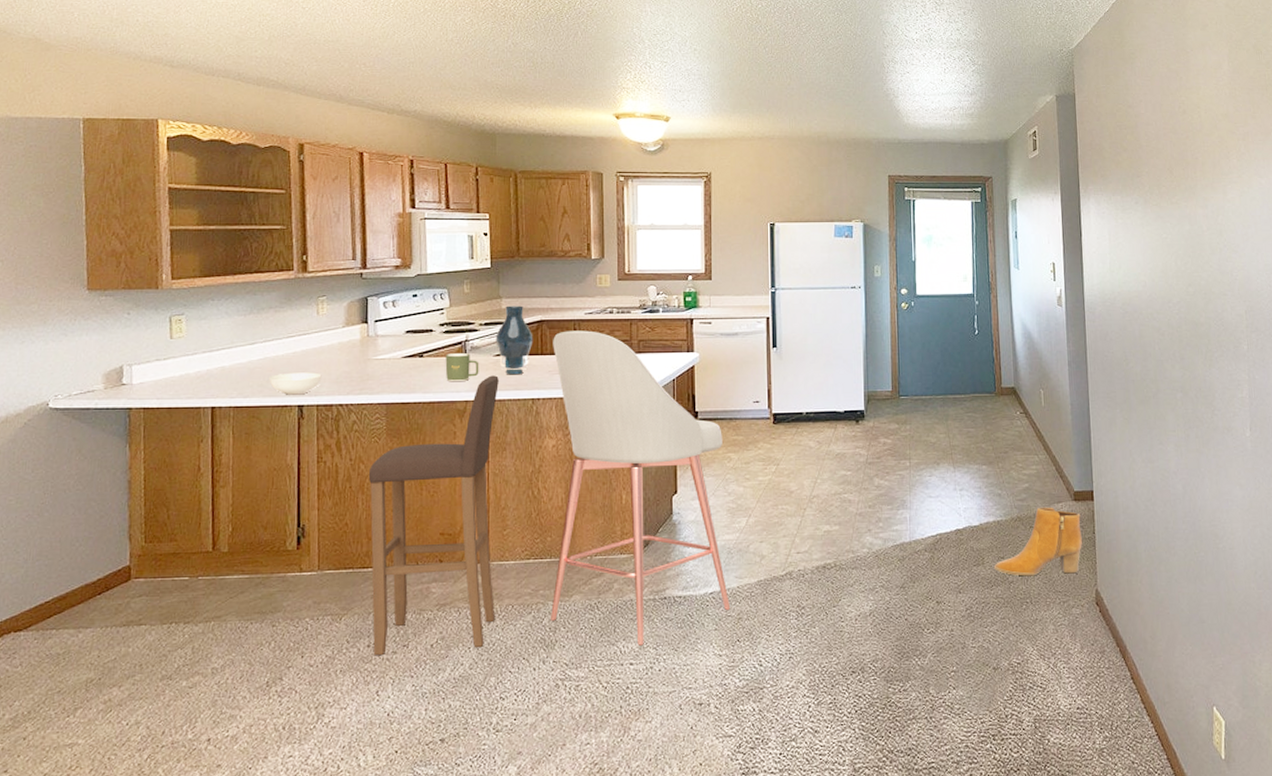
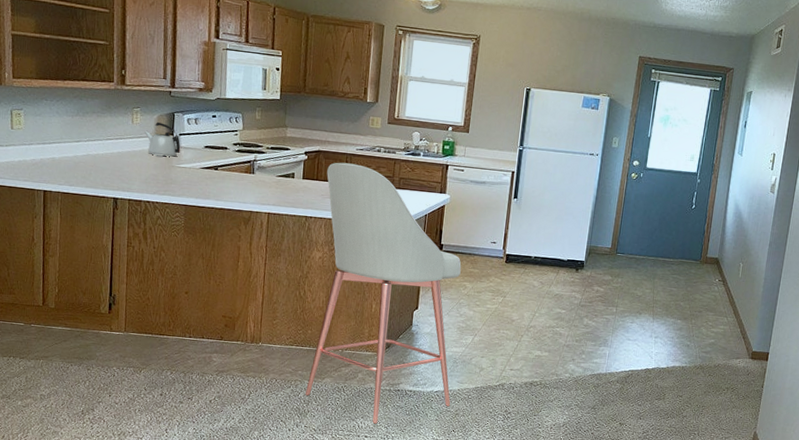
bowl: present [269,372,322,395] -> none [90,169,134,189]
kettle: none [332,309,377,350] -> present [144,121,181,157]
bar stool: present [369,375,499,656] -> none [165,192,280,408]
mug: present [445,352,479,382] -> none [235,169,264,195]
vase: present [496,305,533,375] -> none [279,134,311,195]
boot: present [993,507,1082,577] -> none [672,360,754,417]

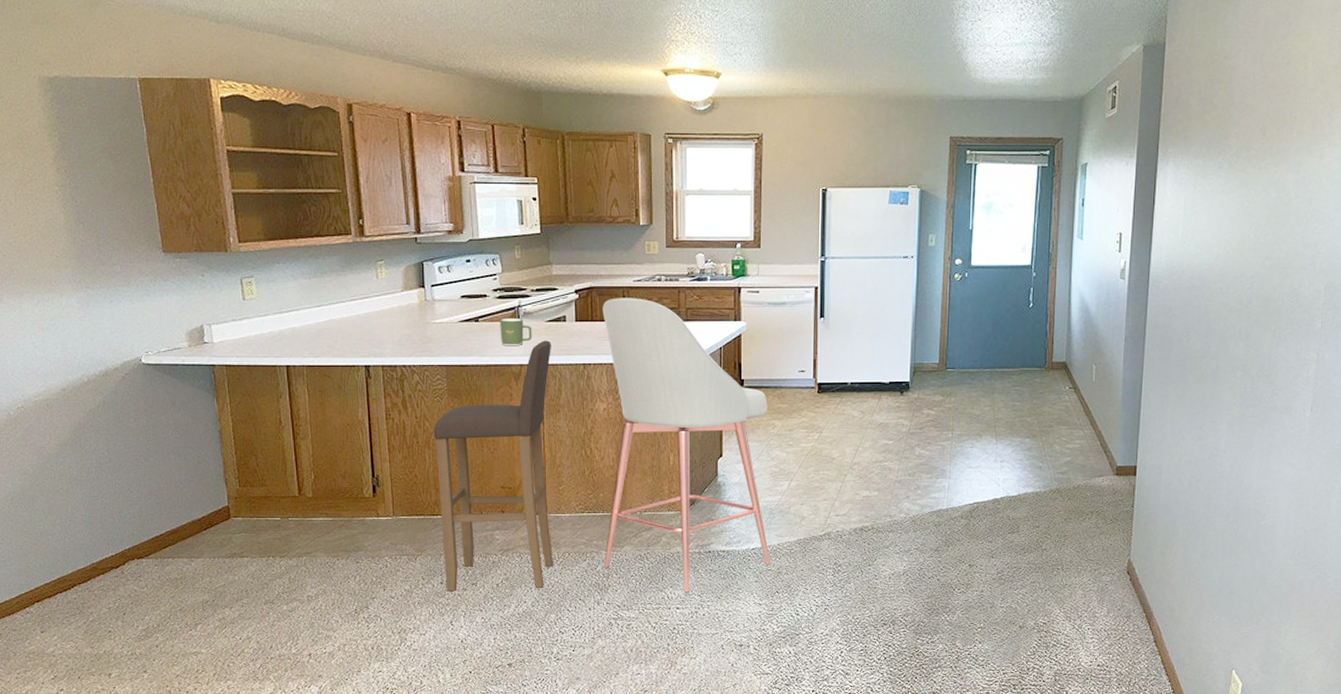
kettle: present [144,121,181,157] -> none [391,274,434,313]
bar stool: none [165,192,280,408] -> present [434,340,553,592]
mug: none [235,169,264,195] -> present [500,317,532,347]

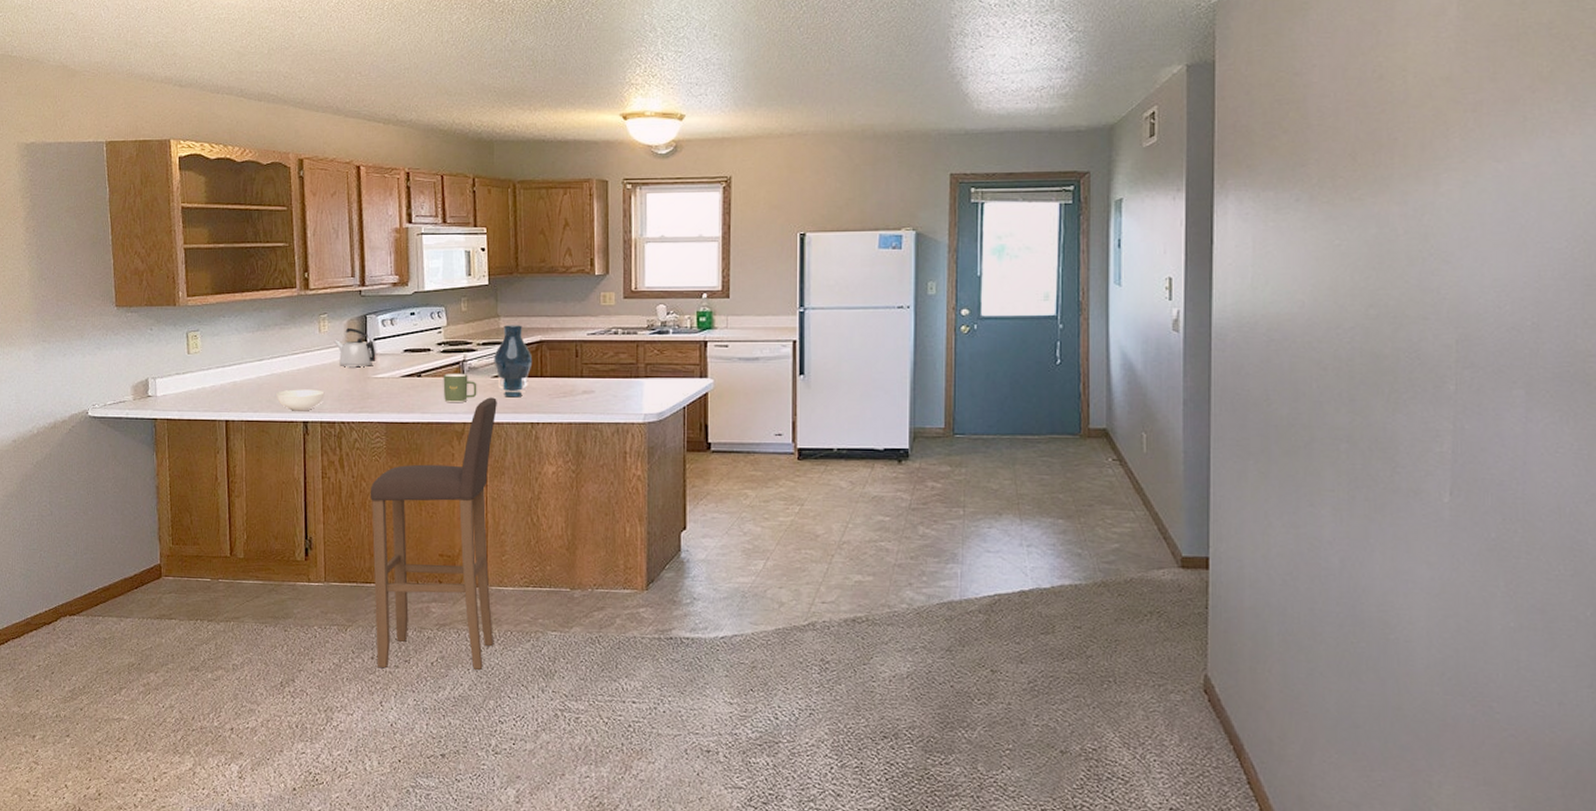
bowl: none [336,334,385,356] -> present [276,389,325,411]
kettle: none [391,274,434,313] -> present [333,327,376,368]
vase: none [547,272,584,341] -> present [494,325,533,398]
bar stool: present [602,298,771,593] -> none [550,352,744,685]

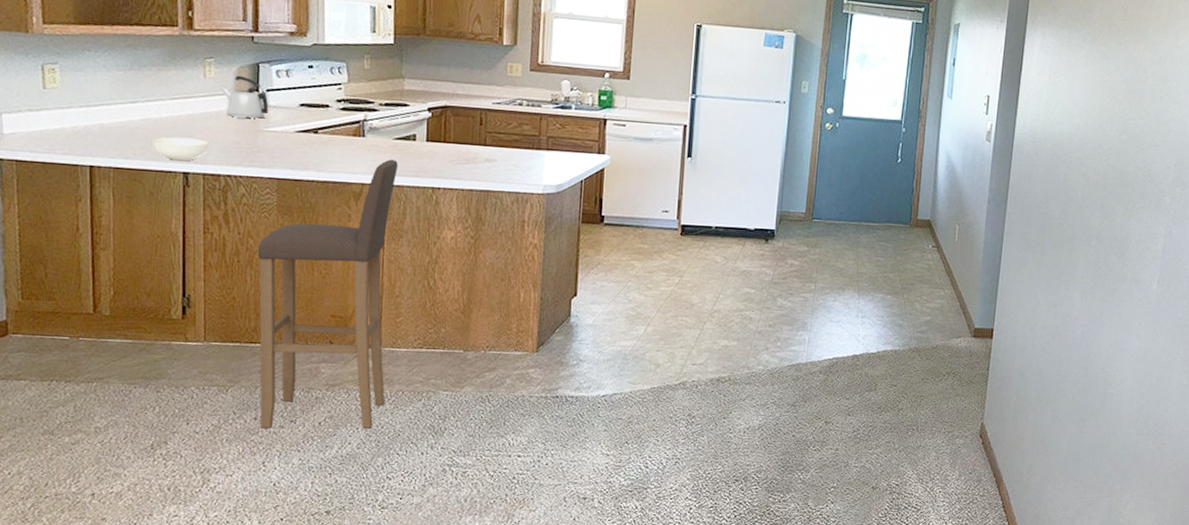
mug: present [443,373,477,403] -> none [341,132,378,164]
vase: present [494,325,533,398] -> none [396,87,437,162]

